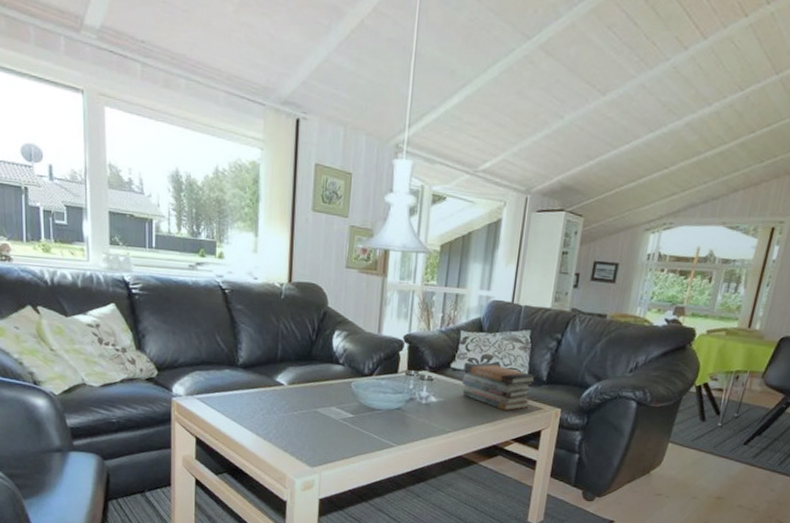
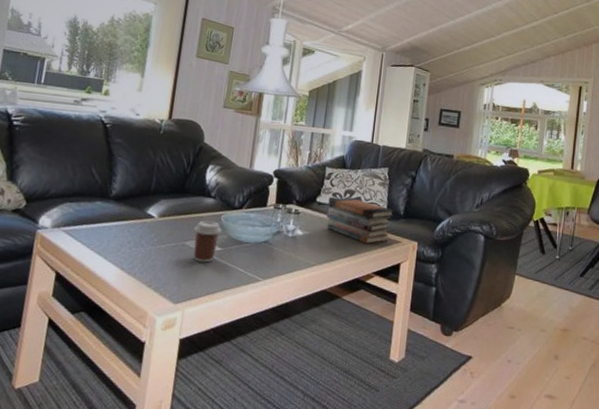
coffee cup: none [325,387,353,429] -> present [193,220,222,263]

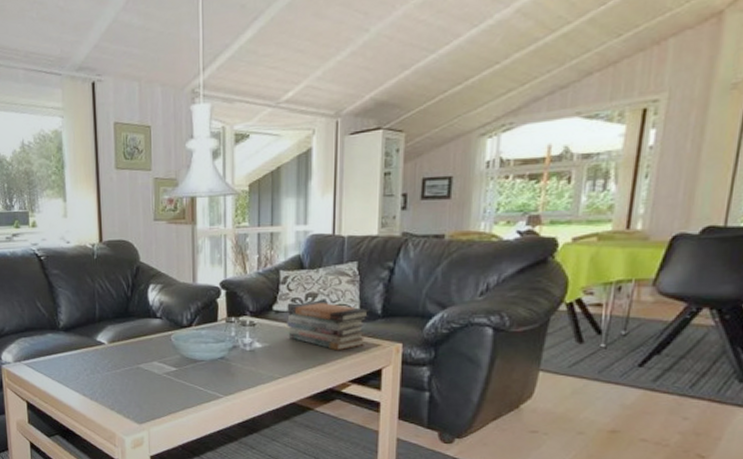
coffee cup: present [193,220,222,263] -> none [146,342,174,384]

